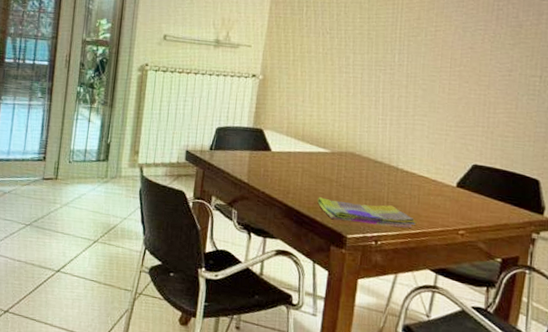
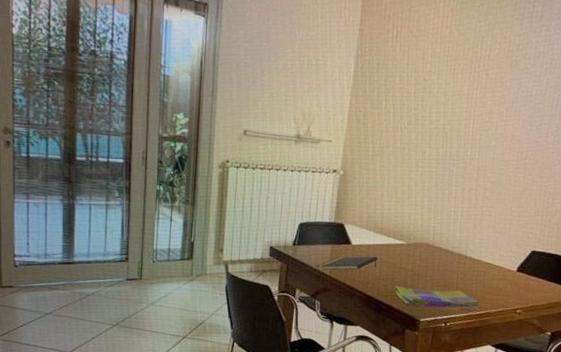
notepad: none [233,164,299,178] -> present [316,256,378,271]

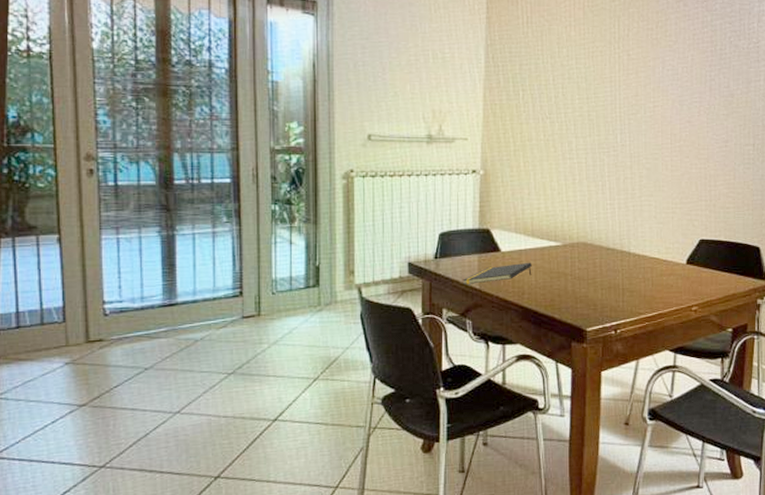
dish towel: present [394,286,481,310] -> none [554,292,653,315]

